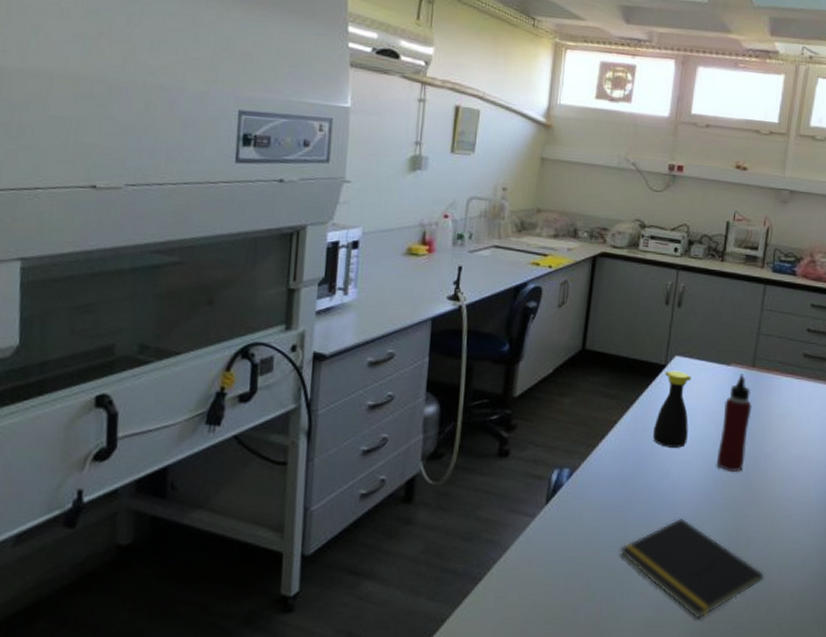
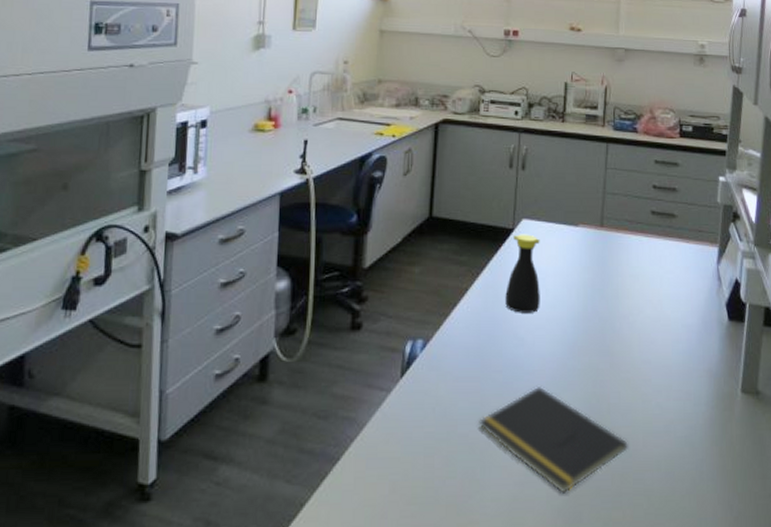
water bottle: present [717,374,752,473] -> none [572,234,603,337]

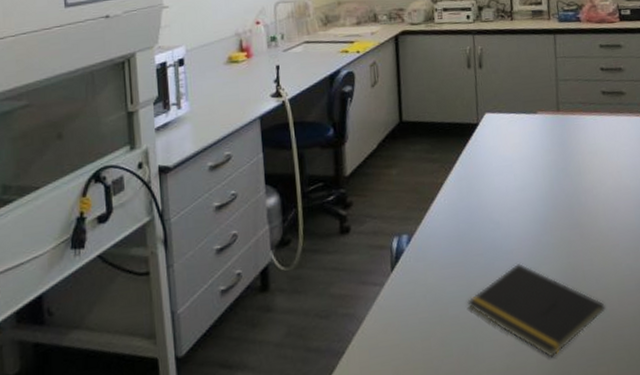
bottle: present [505,234,540,313] -> none [477,126,511,200]

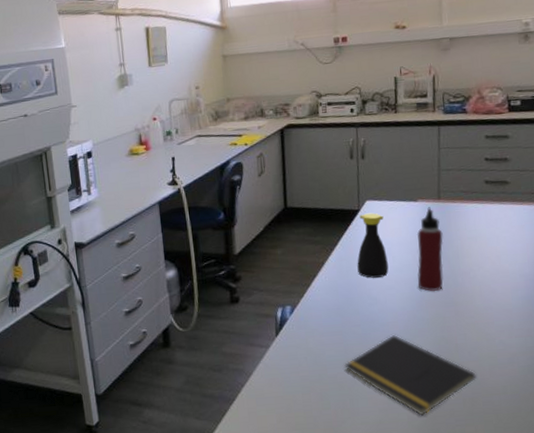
bottle: none [477,126,511,200] -> present [357,213,389,278]
water bottle: none [537,119,567,213] -> present [416,207,444,292]

